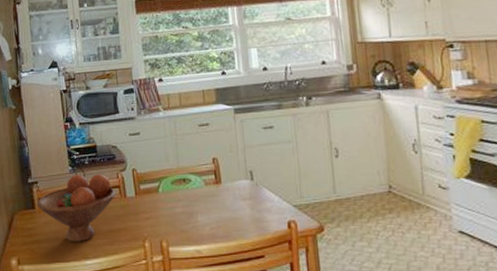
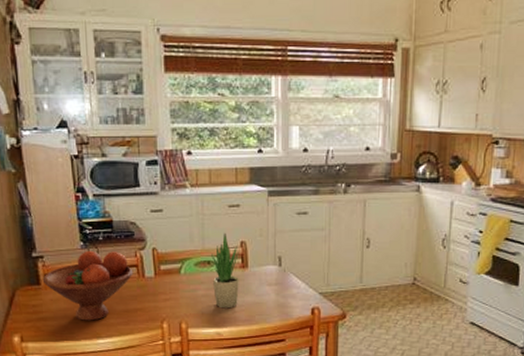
potted plant: none [186,150,215,225] -> present [211,232,239,309]

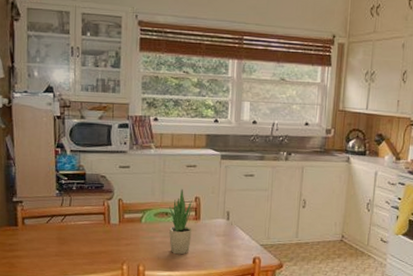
fruit bowl: present [42,250,133,321] -> none [20,198,101,260]

